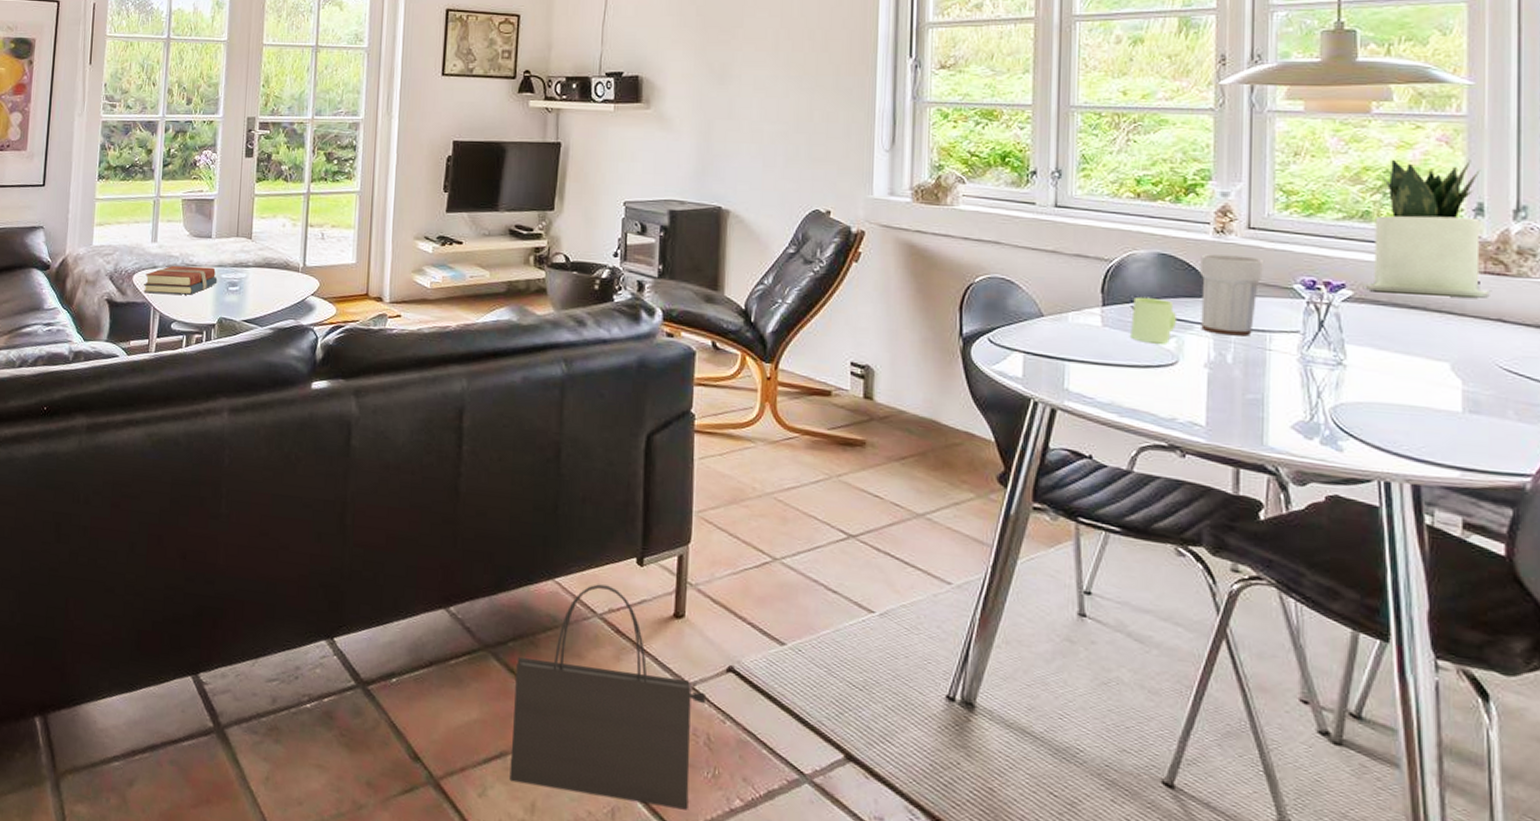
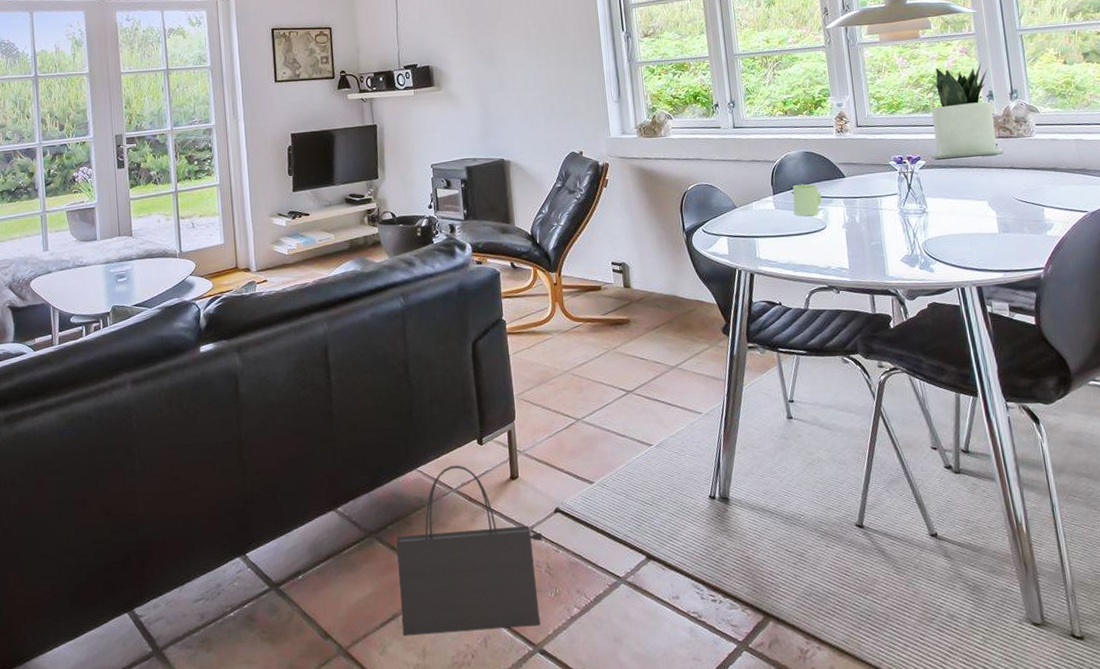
books: present [143,265,218,295] -> none [41,265,107,296]
cup: present [1200,254,1265,337] -> none [830,146,870,203]

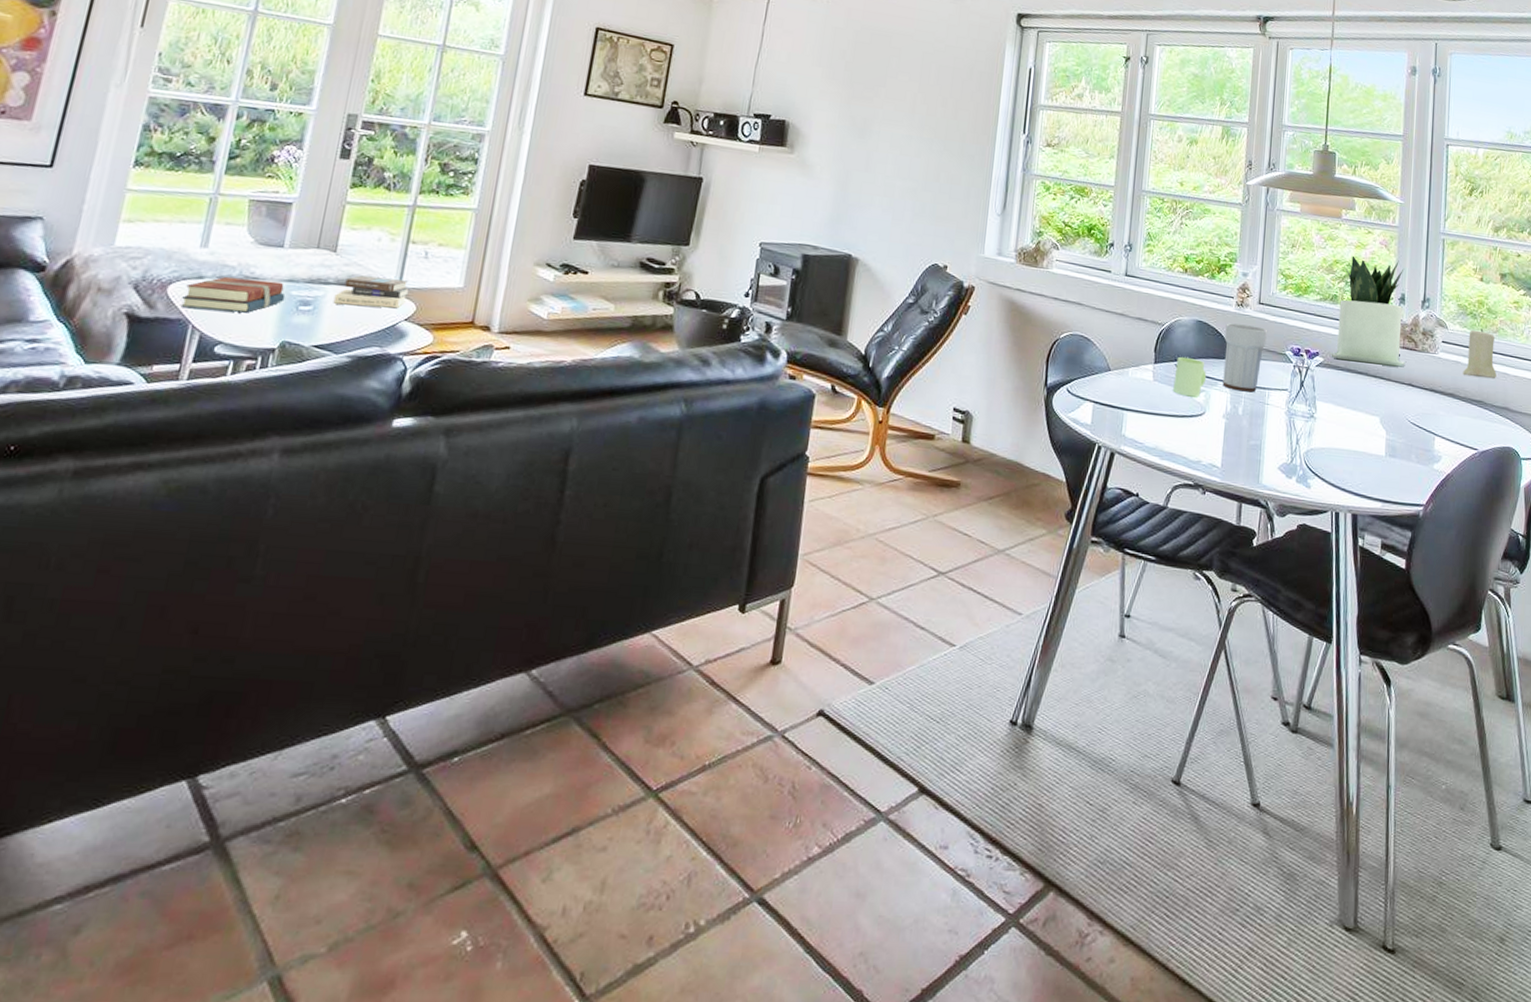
books: none [41,265,107,296] -> present [180,276,286,313]
books: none [139,246,188,273] -> present [333,275,410,309]
tote bag: present [396,465,543,635] -> none [580,634,795,864]
cup: none [830,146,870,203] -> present [1222,323,1268,393]
candle: none [1061,105,1095,150] -> present [1463,328,1497,379]

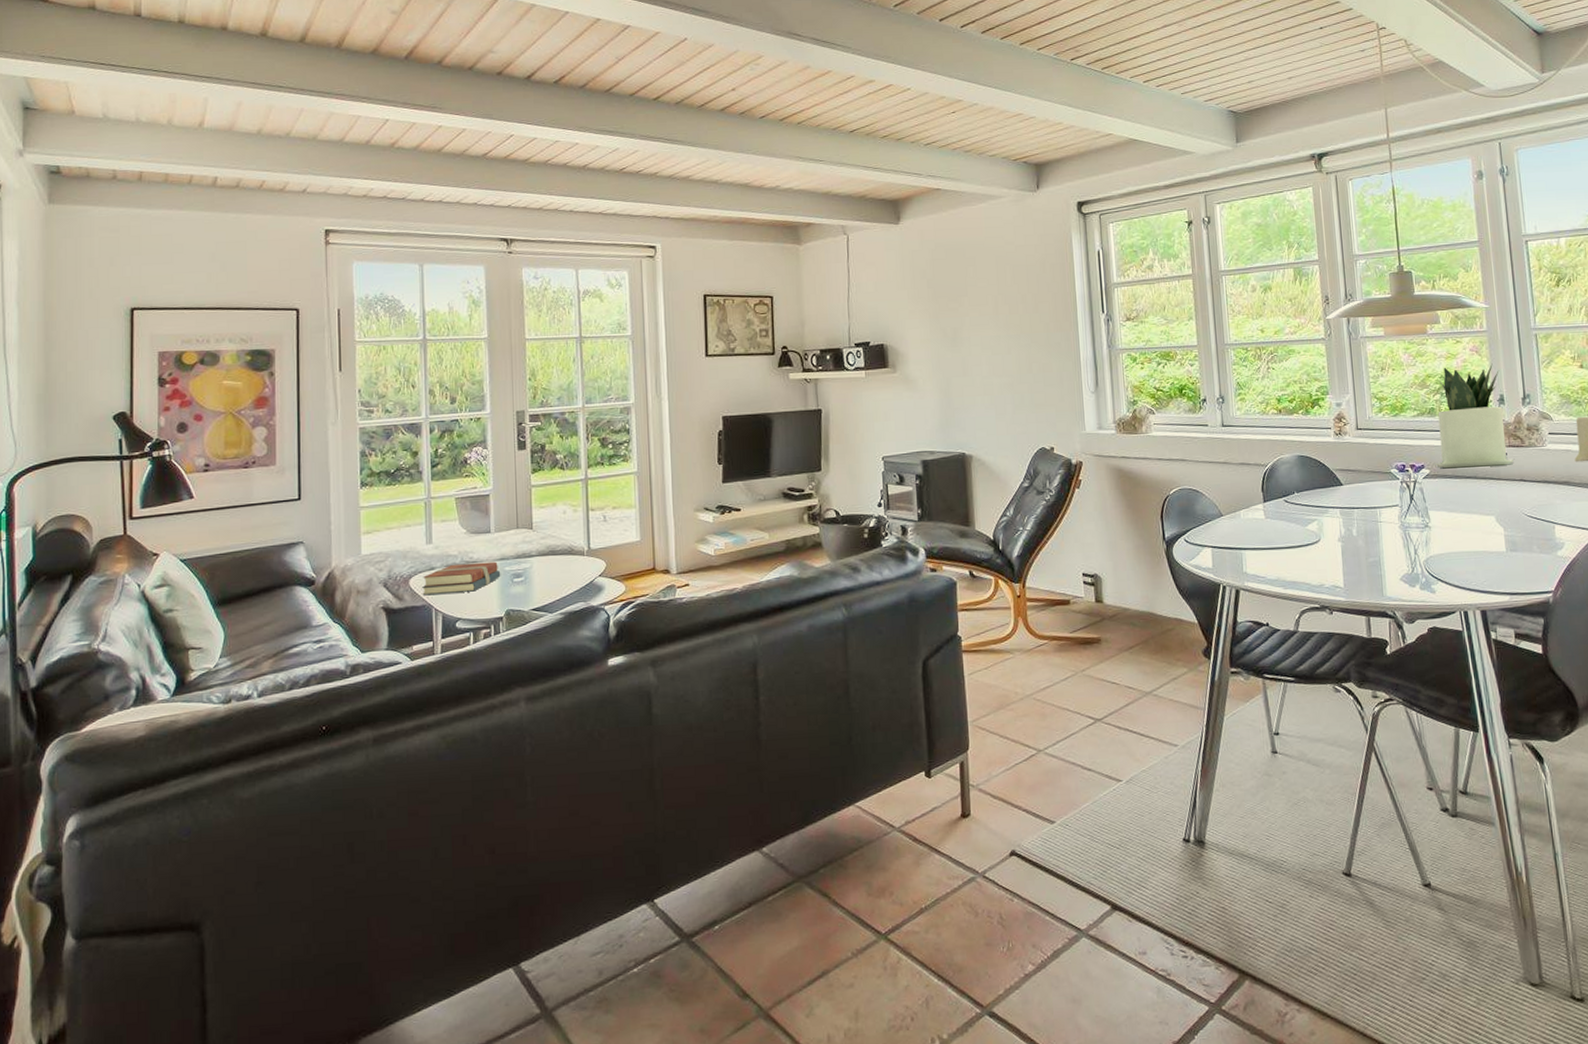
books: present [333,275,410,309] -> none [539,543,598,572]
mug: present [1173,356,1207,398] -> none [1285,491,1317,528]
cup: present [1222,323,1268,393] -> none [1327,451,1370,514]

